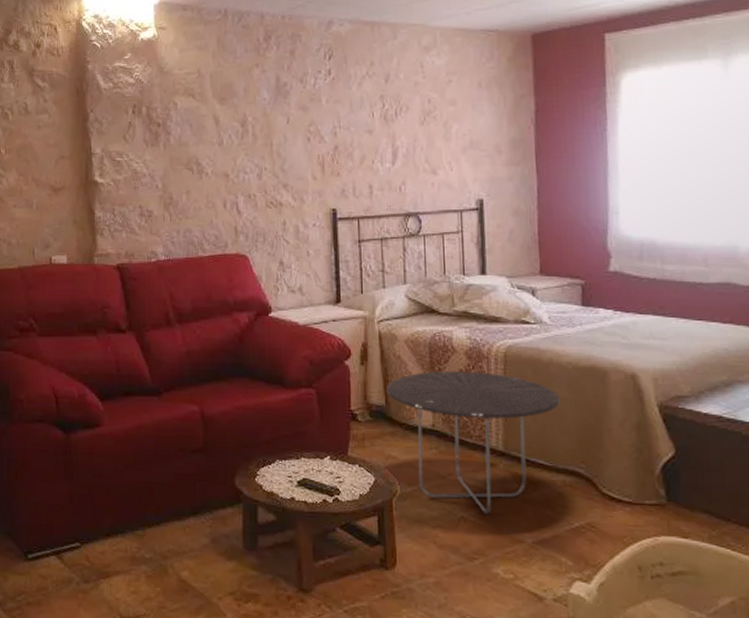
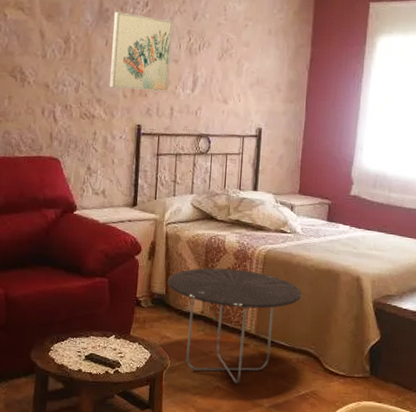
wall art: none [294,84,364,170] -> present [110,12,173,92]

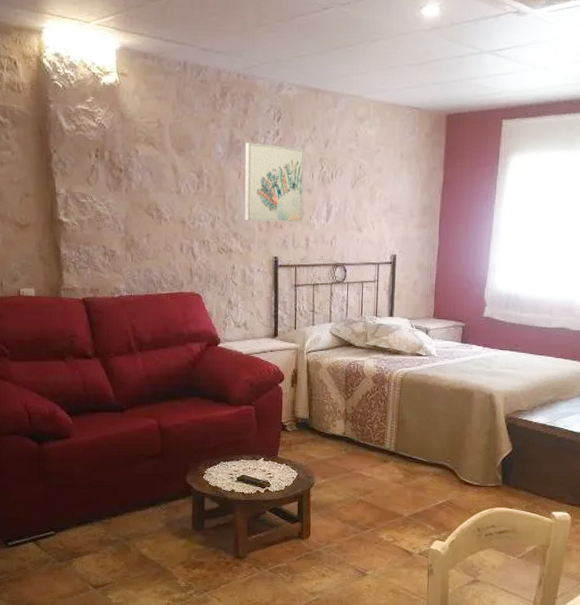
side table: present [167,267,302,384] -> none [310,392,438,497]

